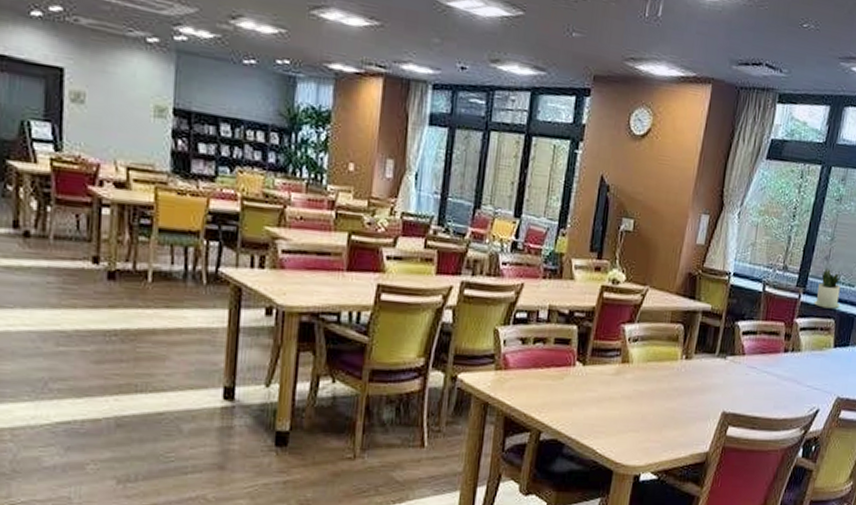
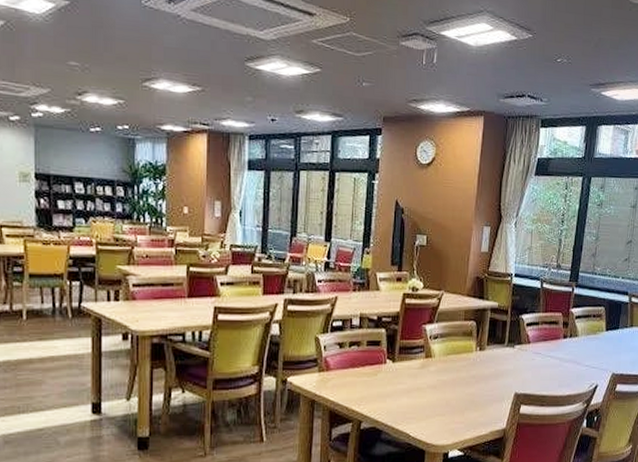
planter: present [814,269,842,309] -> none [586,264,608,298]

